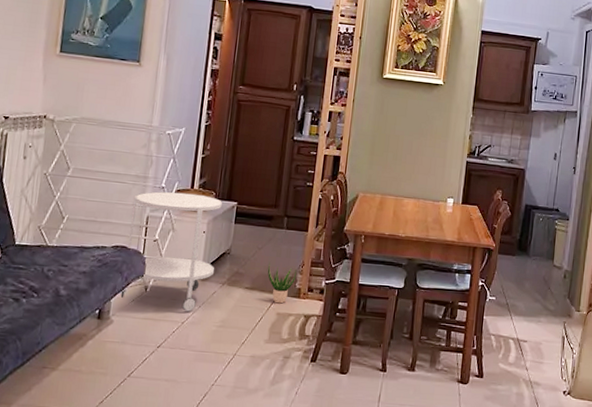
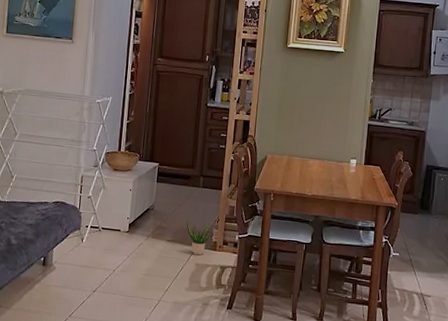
side table: present [120,191,222,312] -> none [61,154,146,261]

